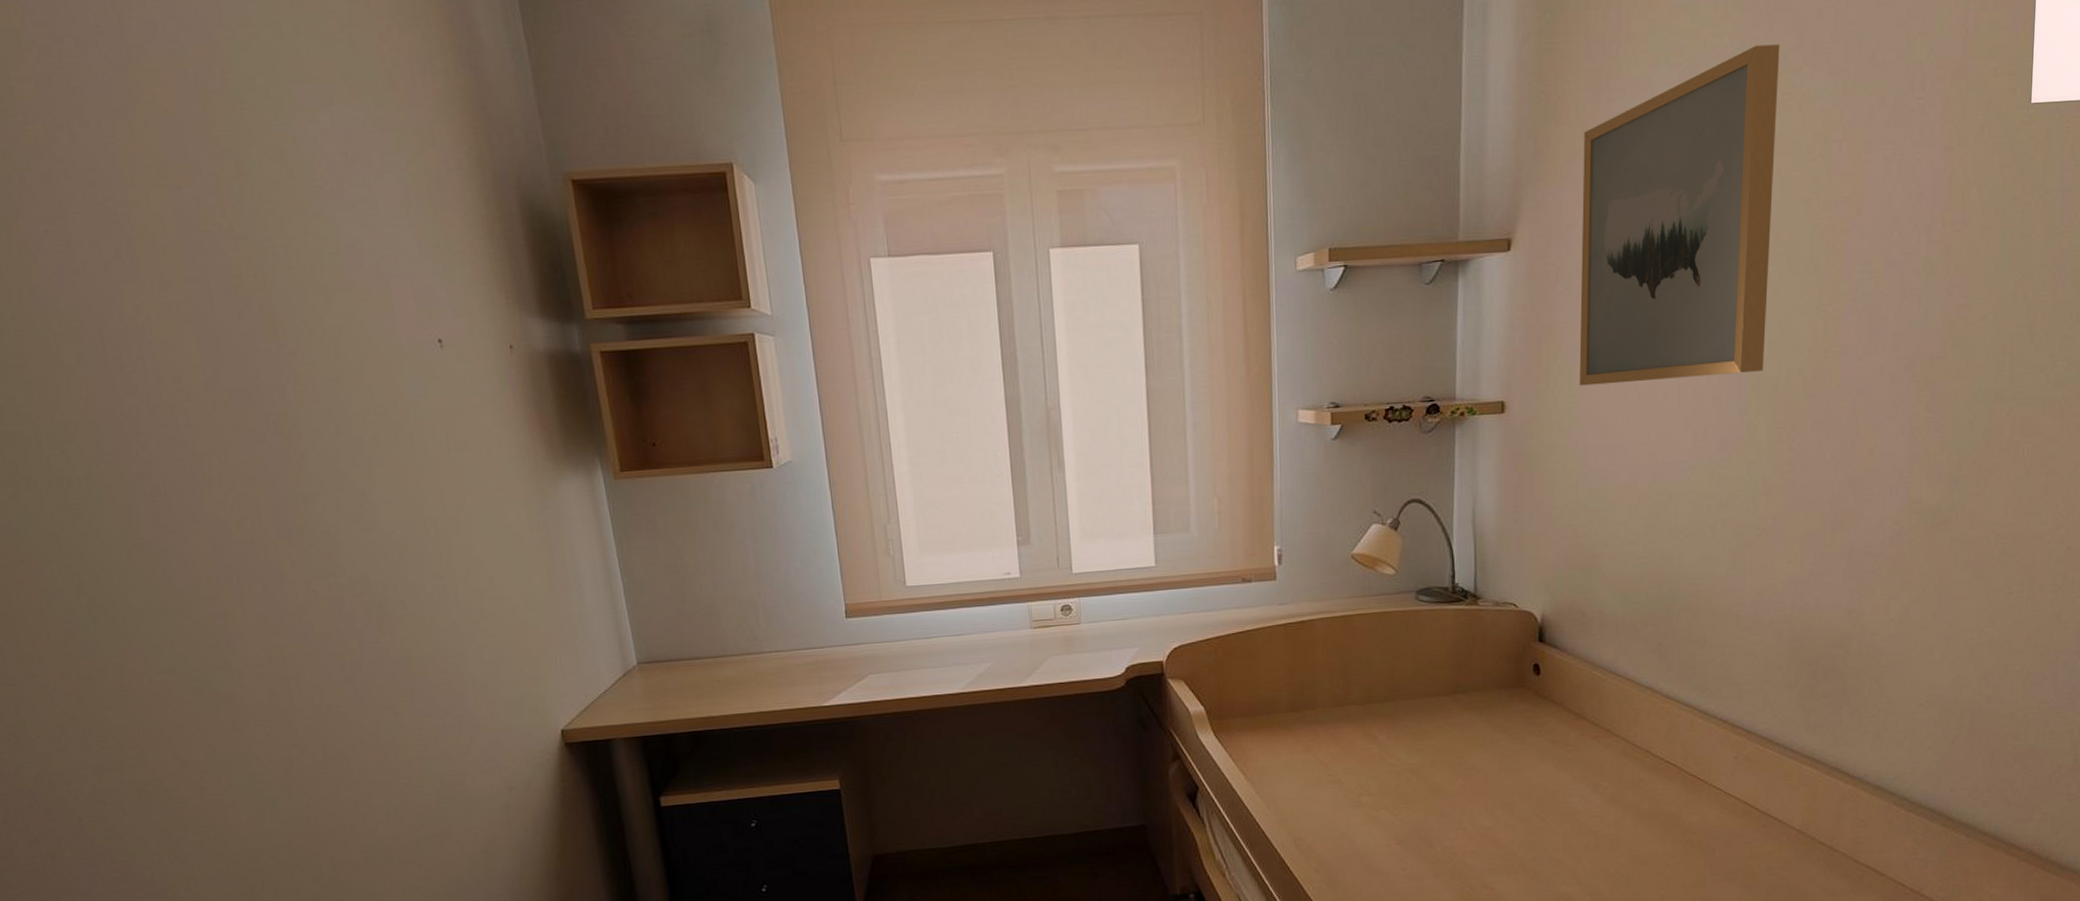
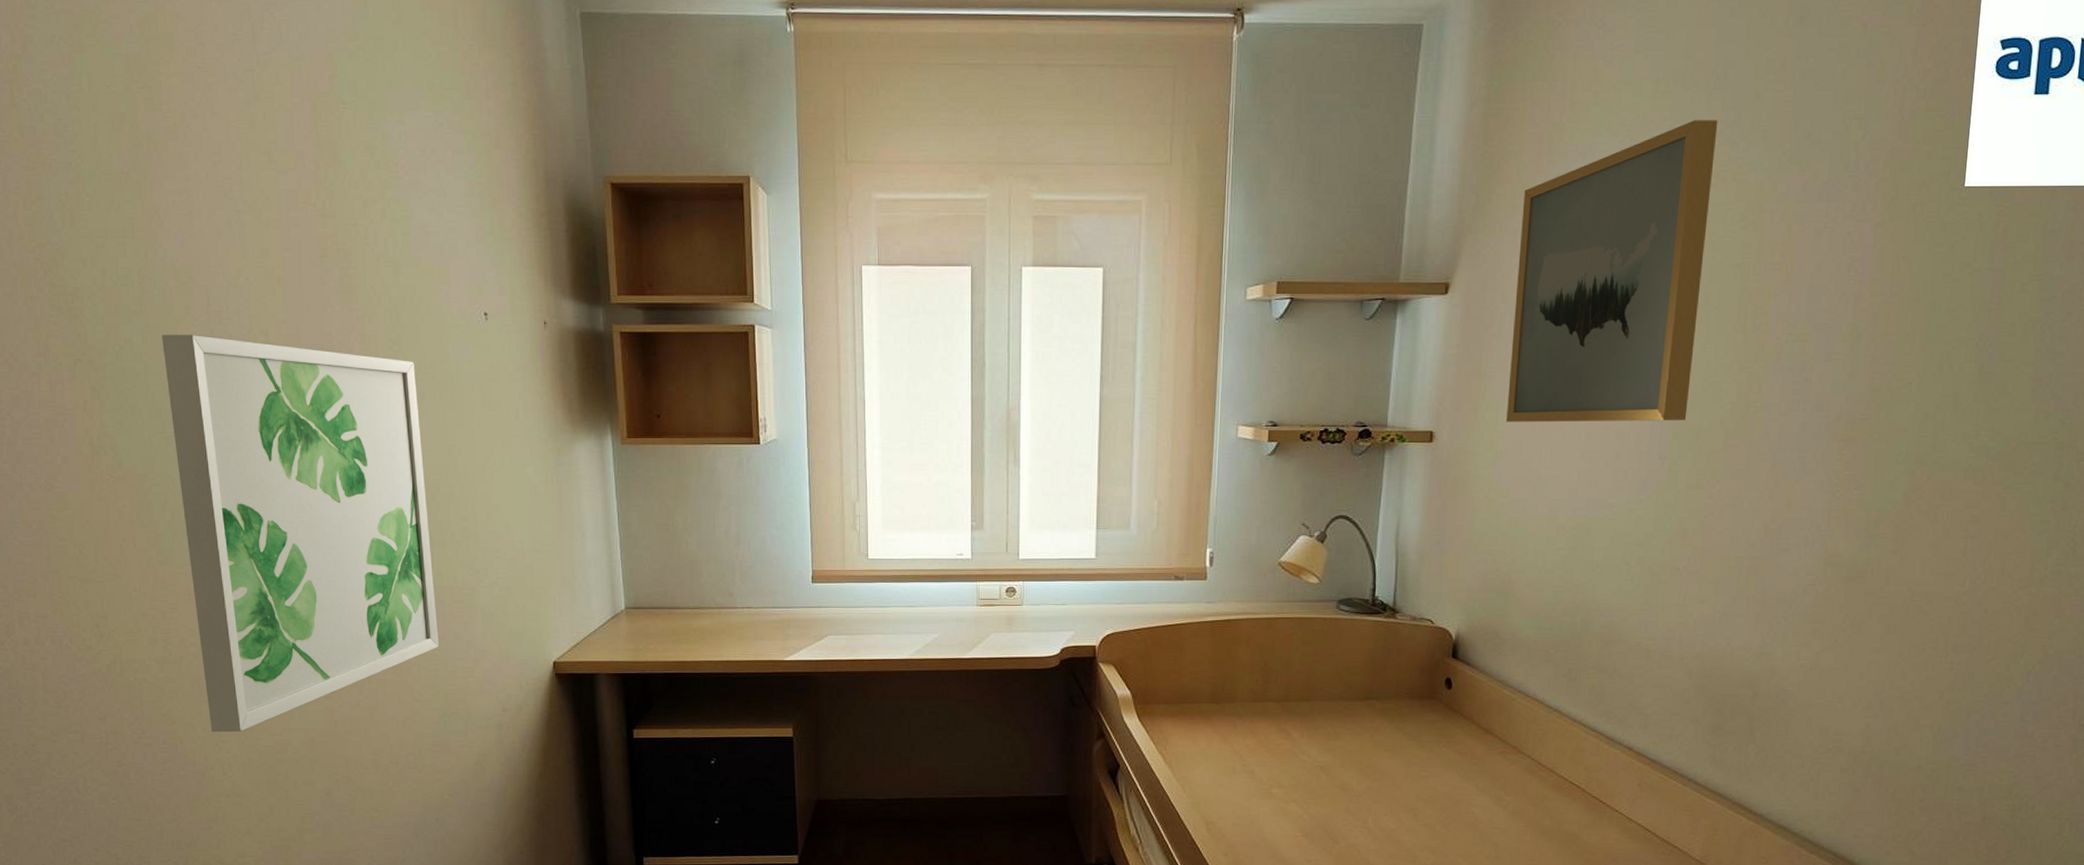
wall art: none [51,387,427,845] -> present [162,334,440,733]

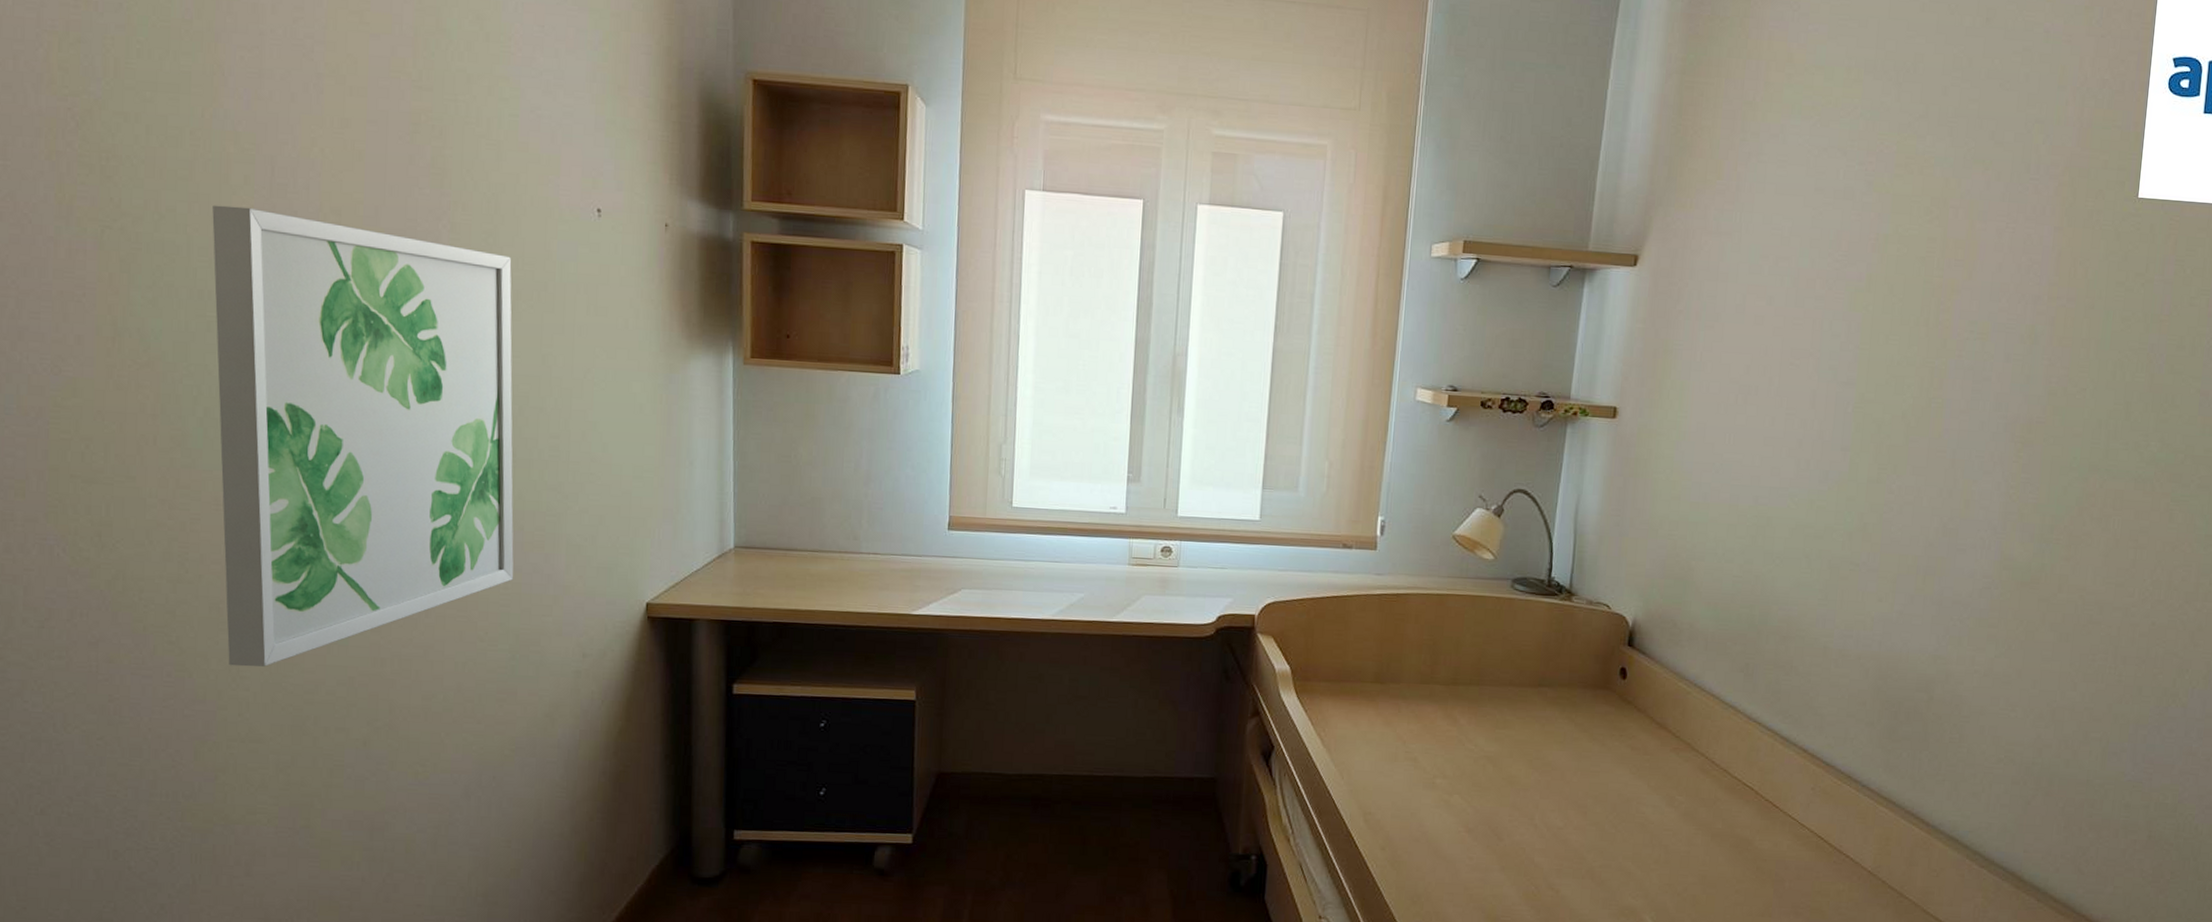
wall art: present [1506,120,1718,422] -> none [1691,110,1907,412]

